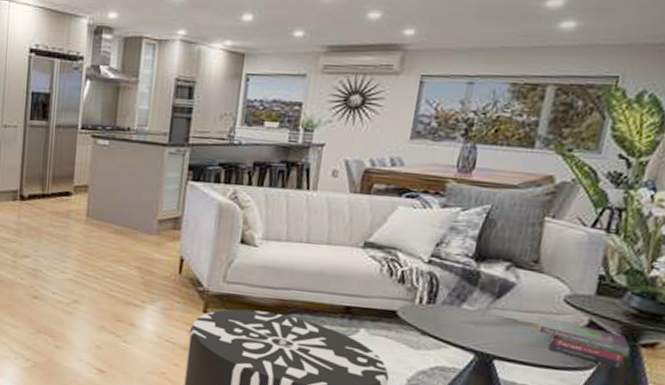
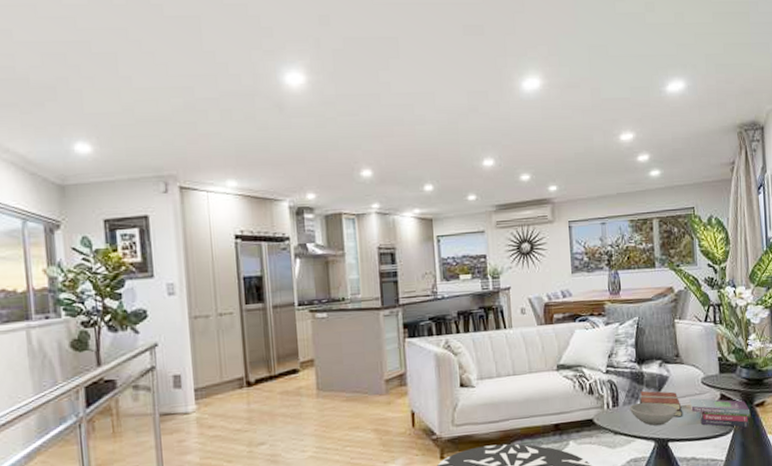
bowl: none [449,305,518,339] -> present [629,402,677,426]
books: none [465,292,526,335] -> present [639,390,683,417]

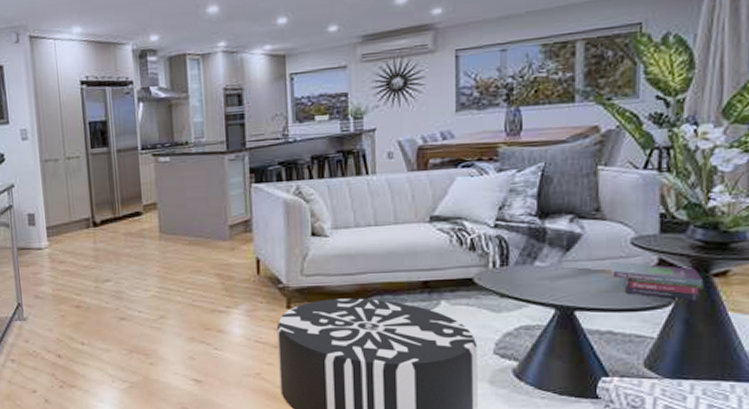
bowl: present [629,402,677,426] -> none [523,262,591,292]
books: present [639,390,683,417] -> none [538,249,600,283]

